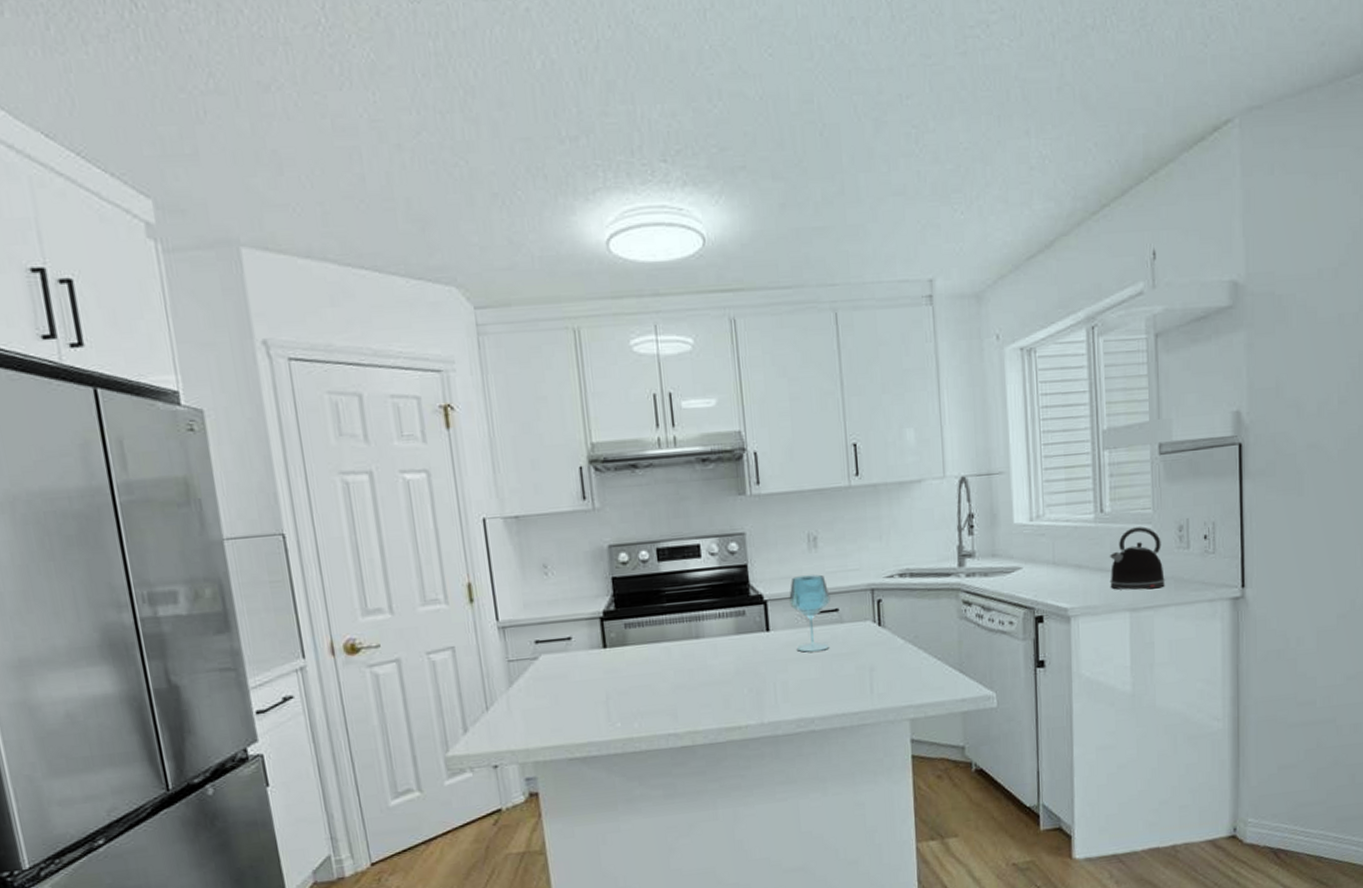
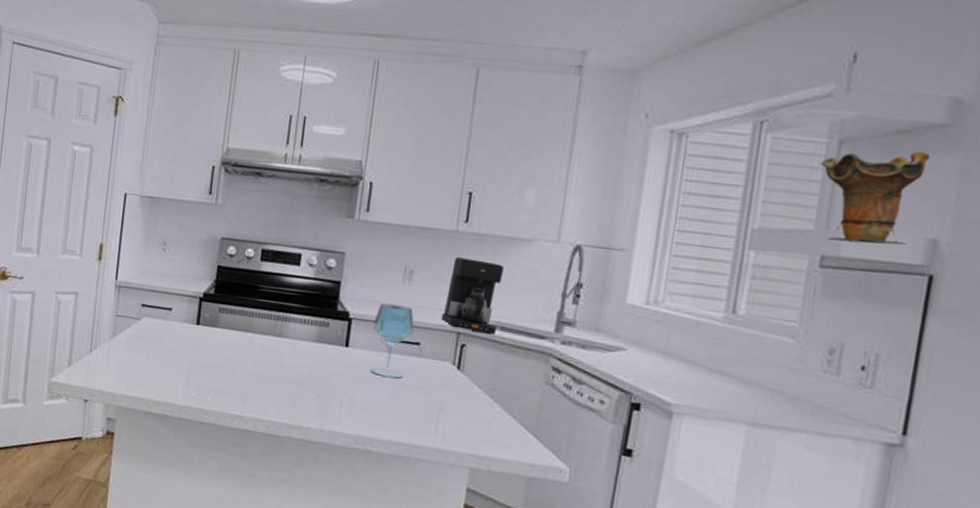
coffee maker: none [853,511,906,586] -> present [441,257,504,335]
kettle: present [1109,526,1166,591] -> none [728,337,804,410]
decorative vase: none [1143,334,1224,428] -> present [819,151,931,245]

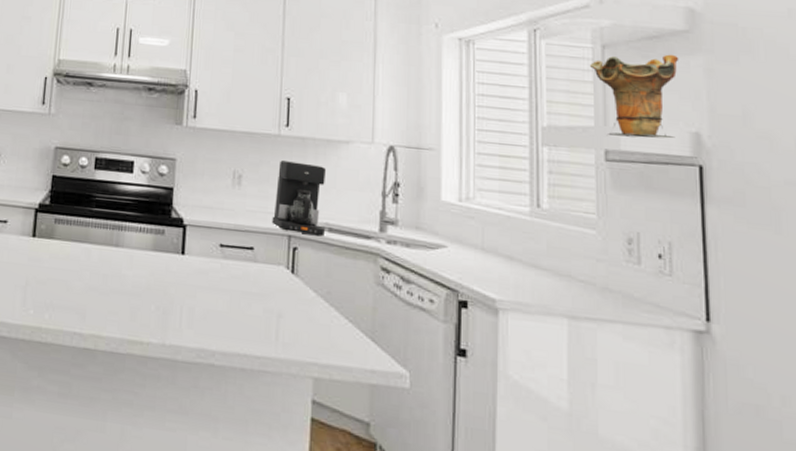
wine glass: present [371,303,415,379] -> none [207,208,247,286]

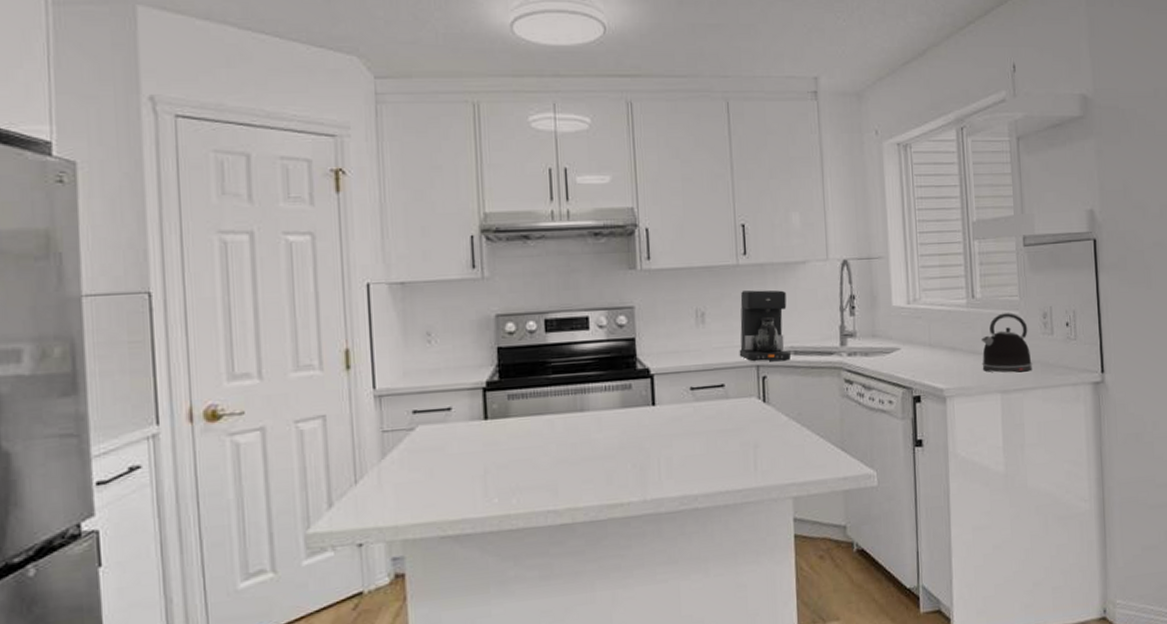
kettle: none [545,229,612,301] -> present [981,313,1033,373]
decorative vase: present [589,54,679,139] -> none [1007,140,1077,222]

